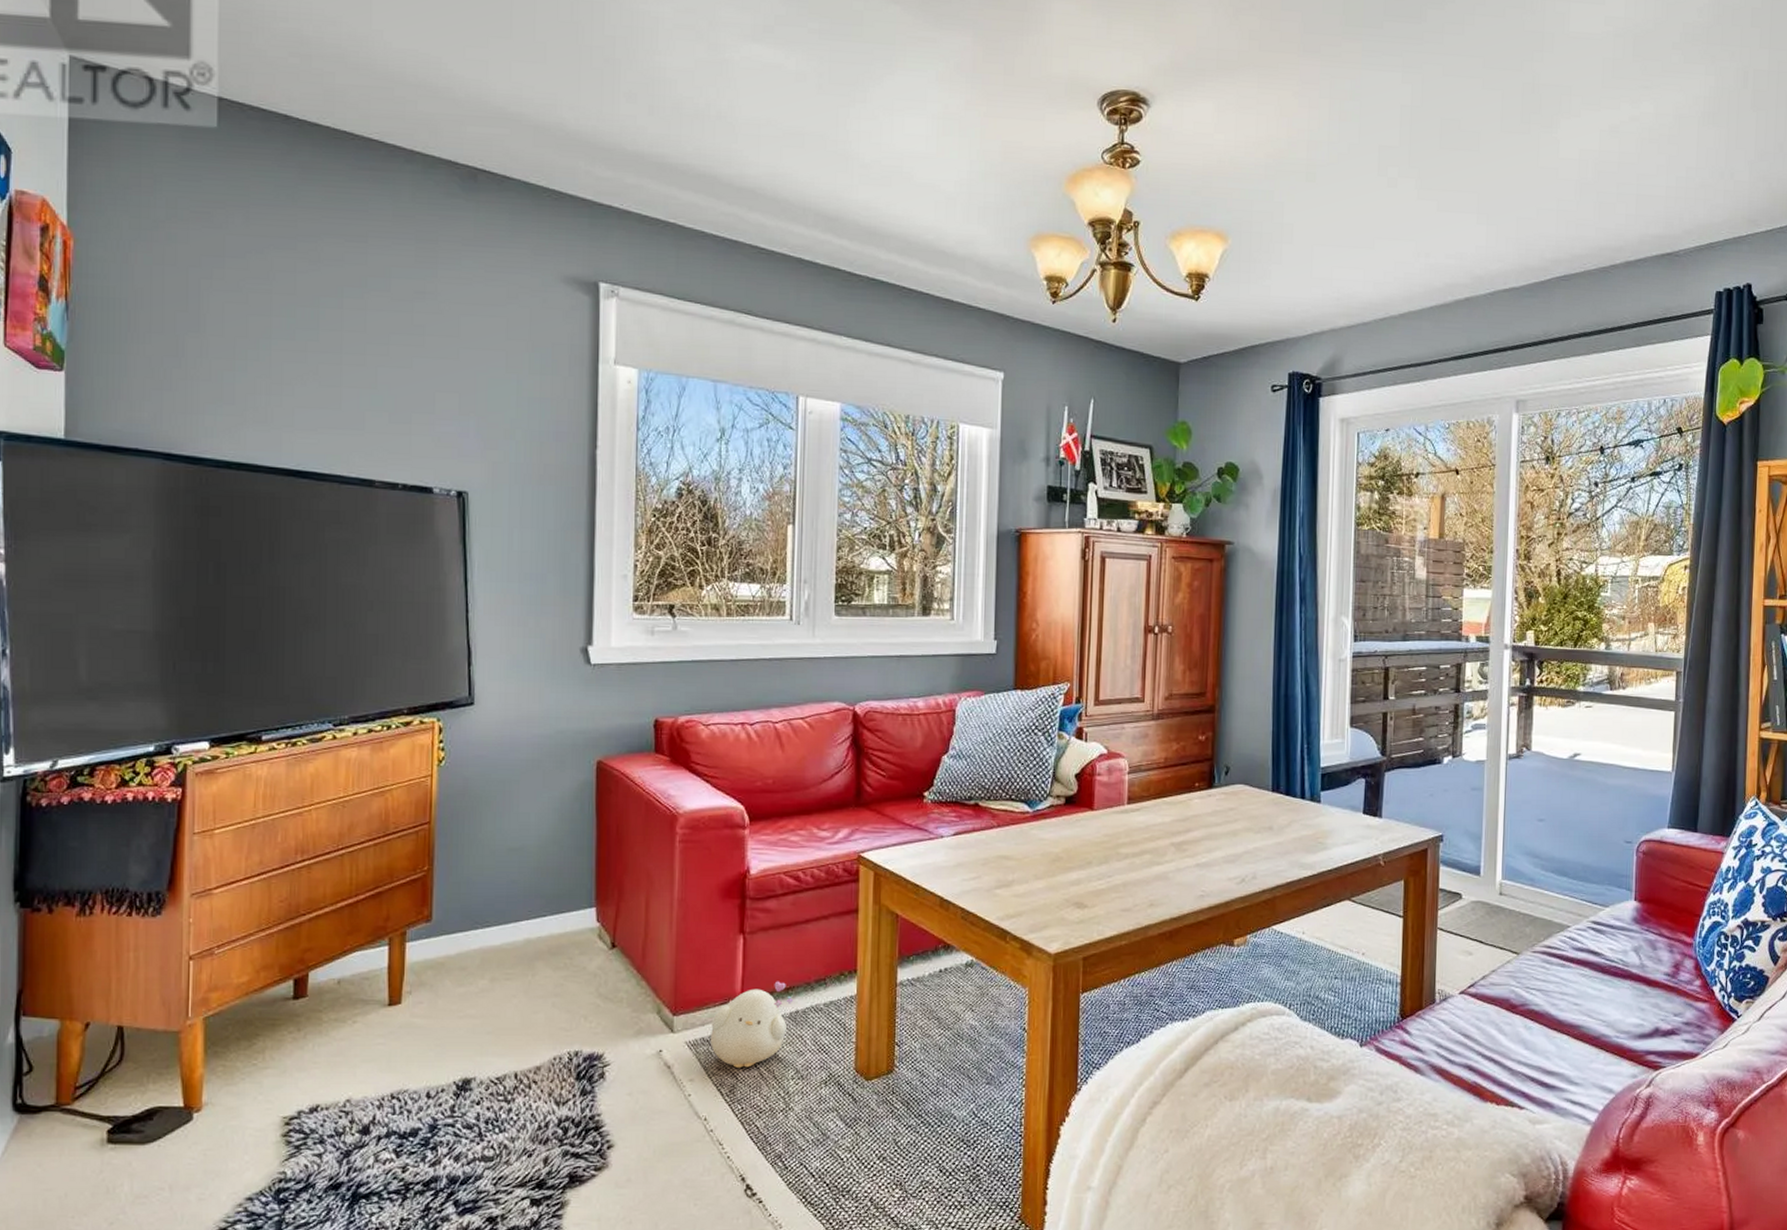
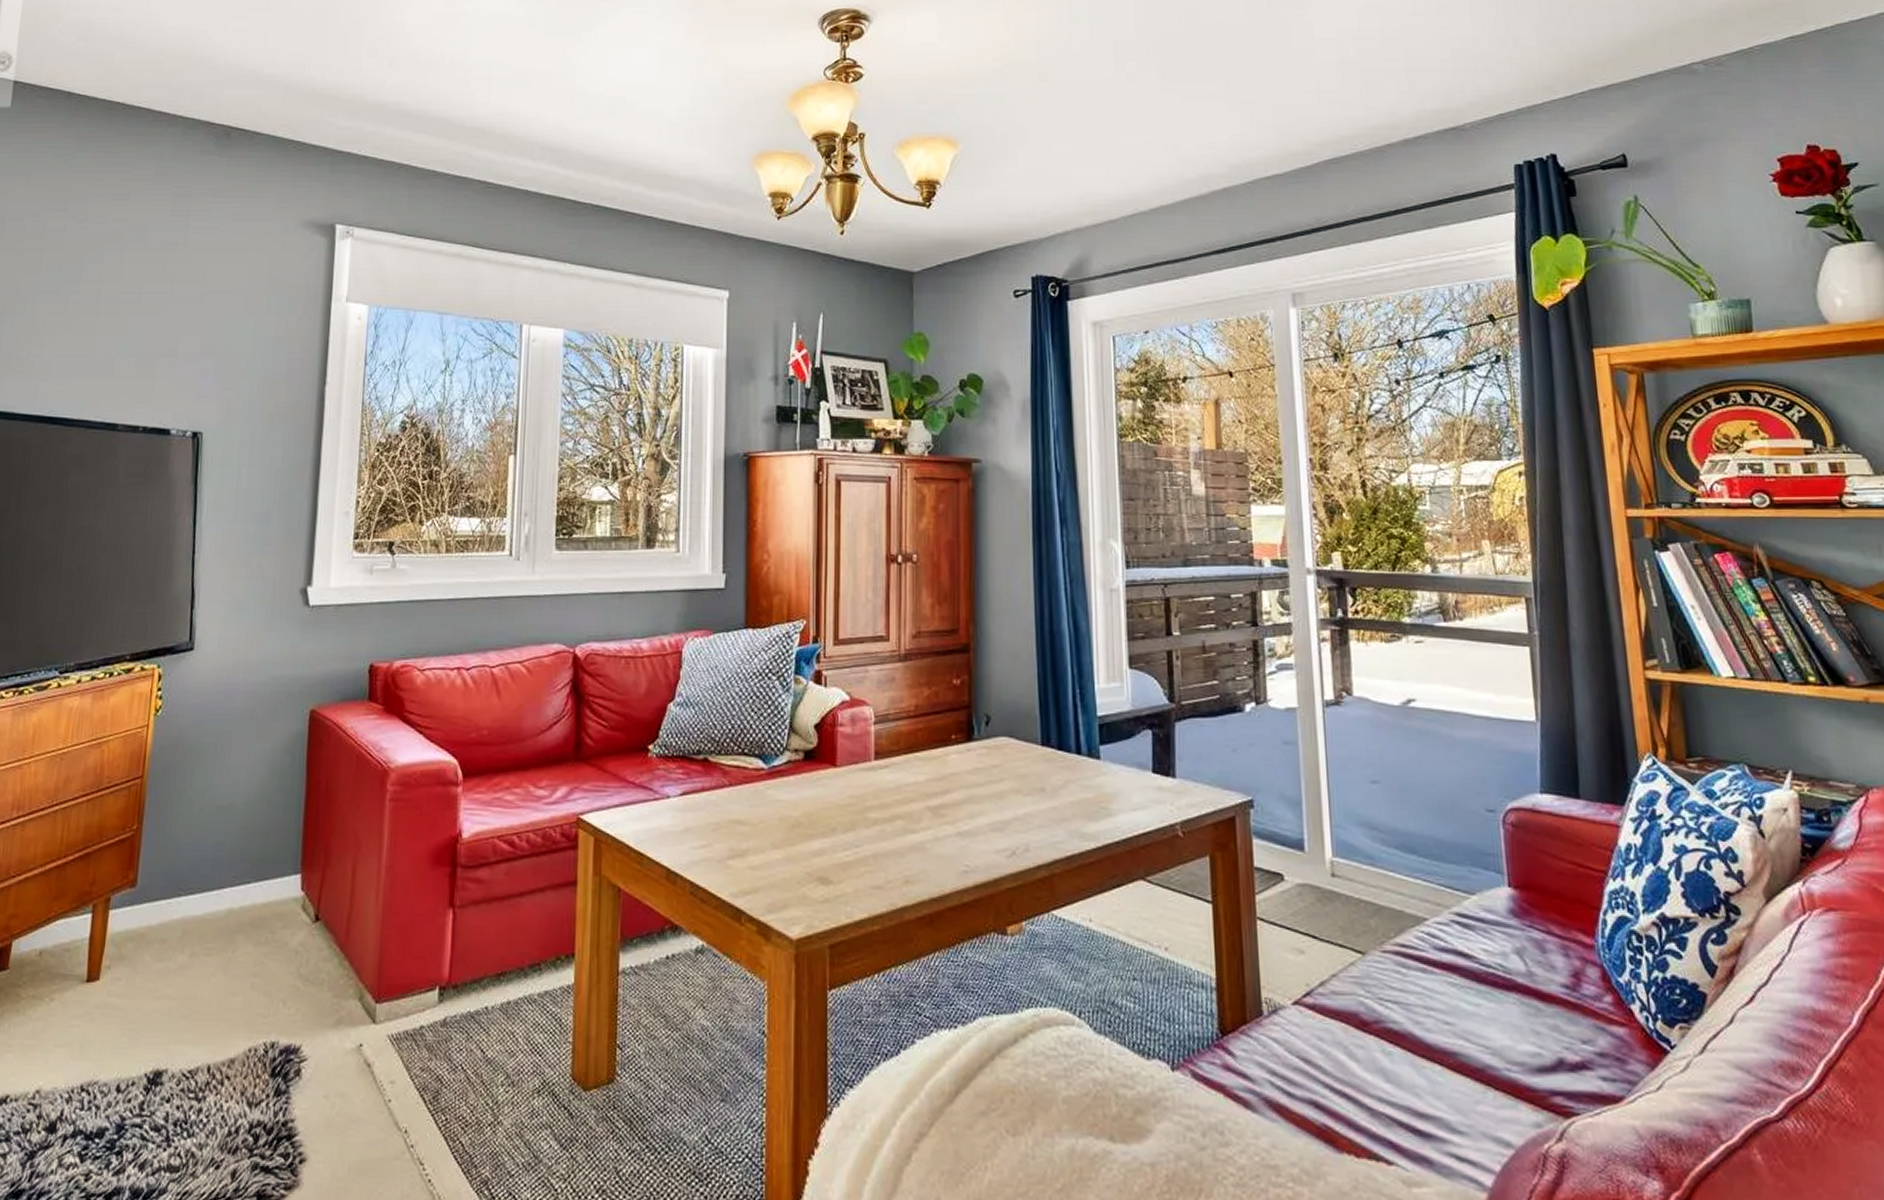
plush toy: present [710,981,793,1068] -> none [413,964,504,1069]

